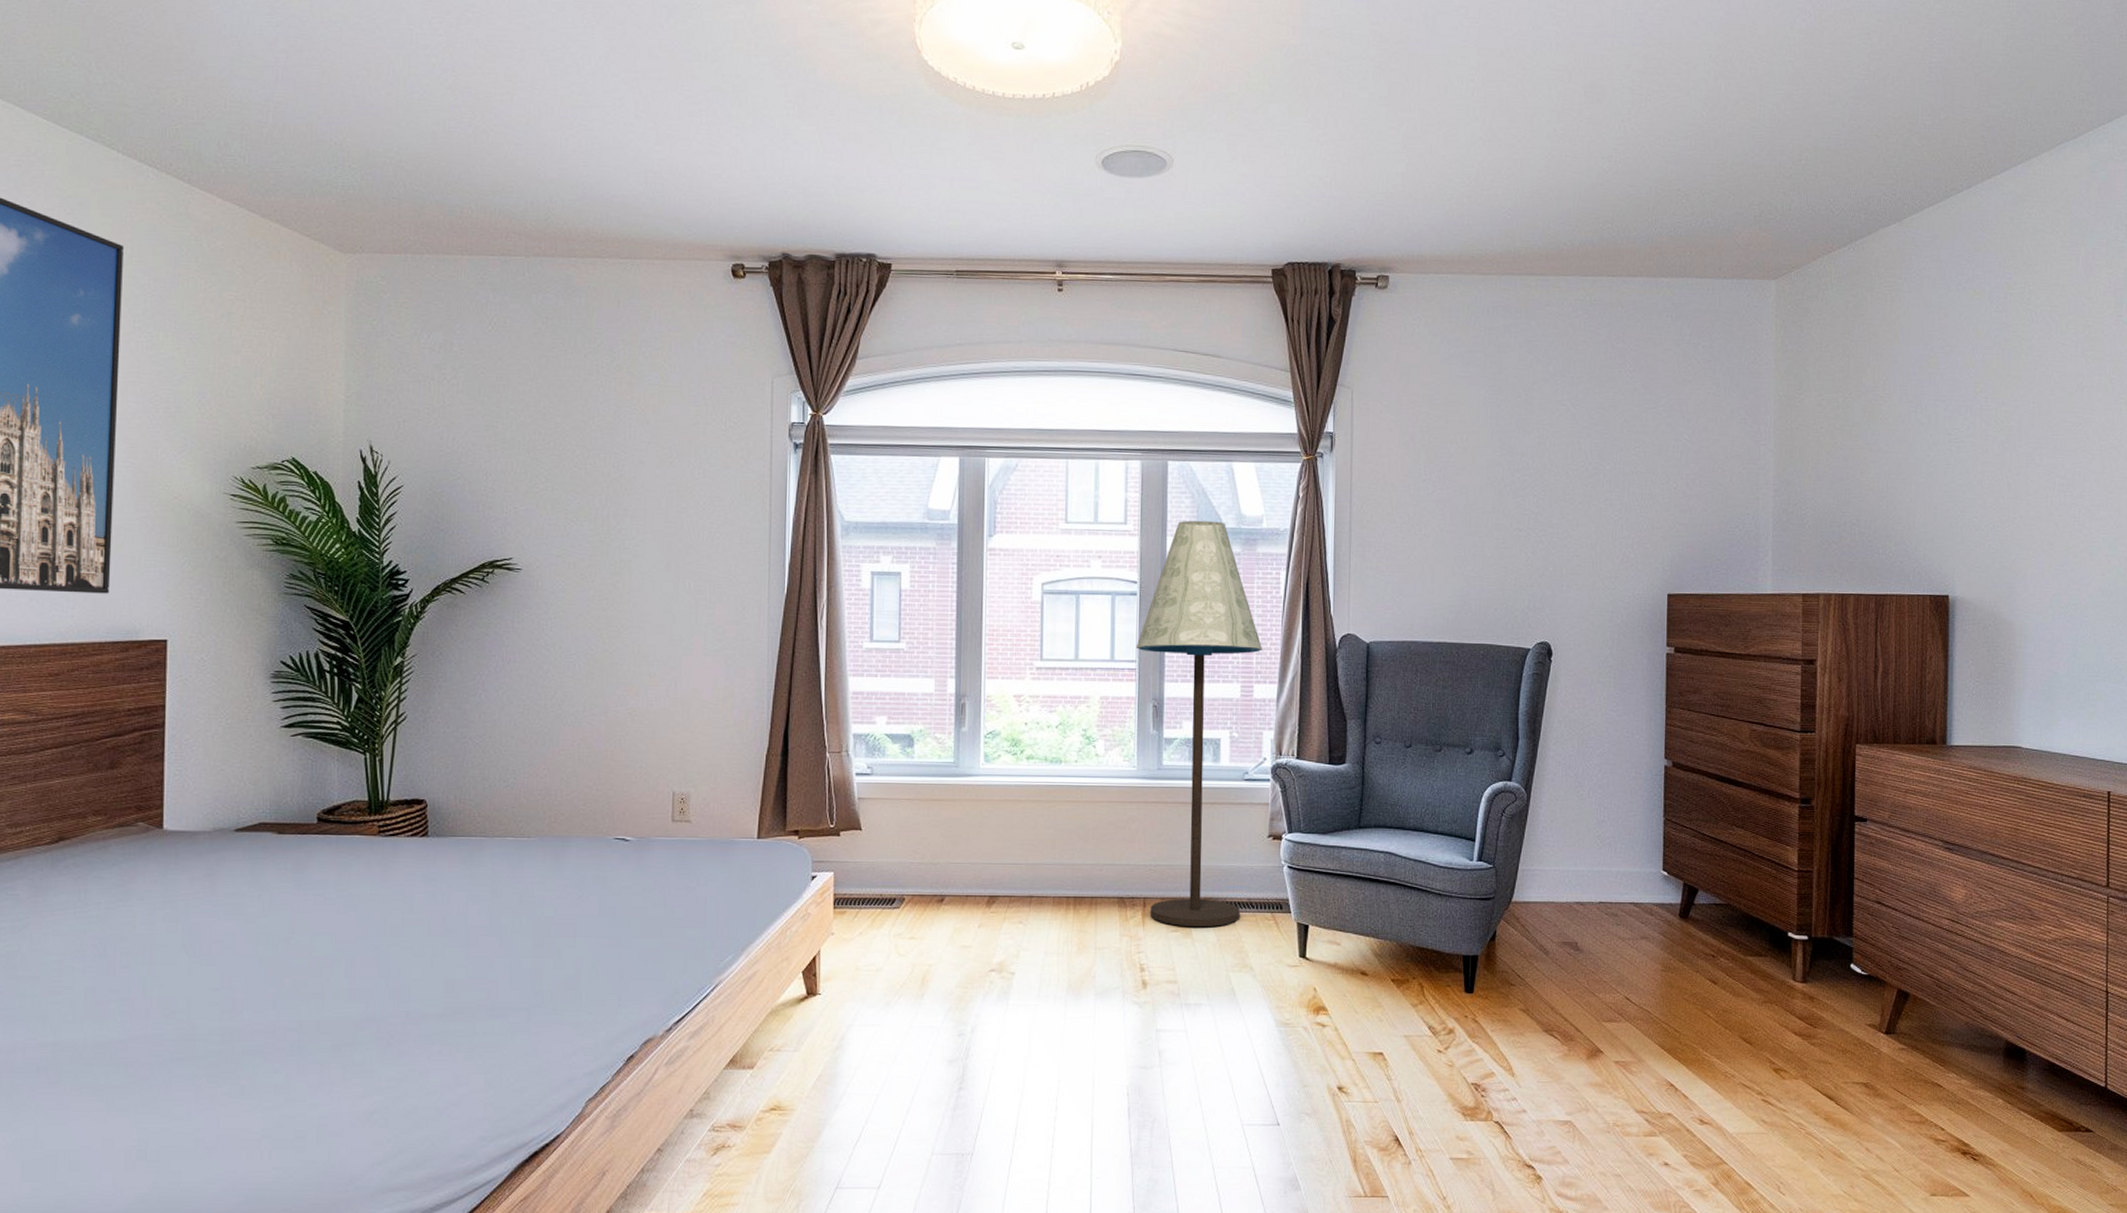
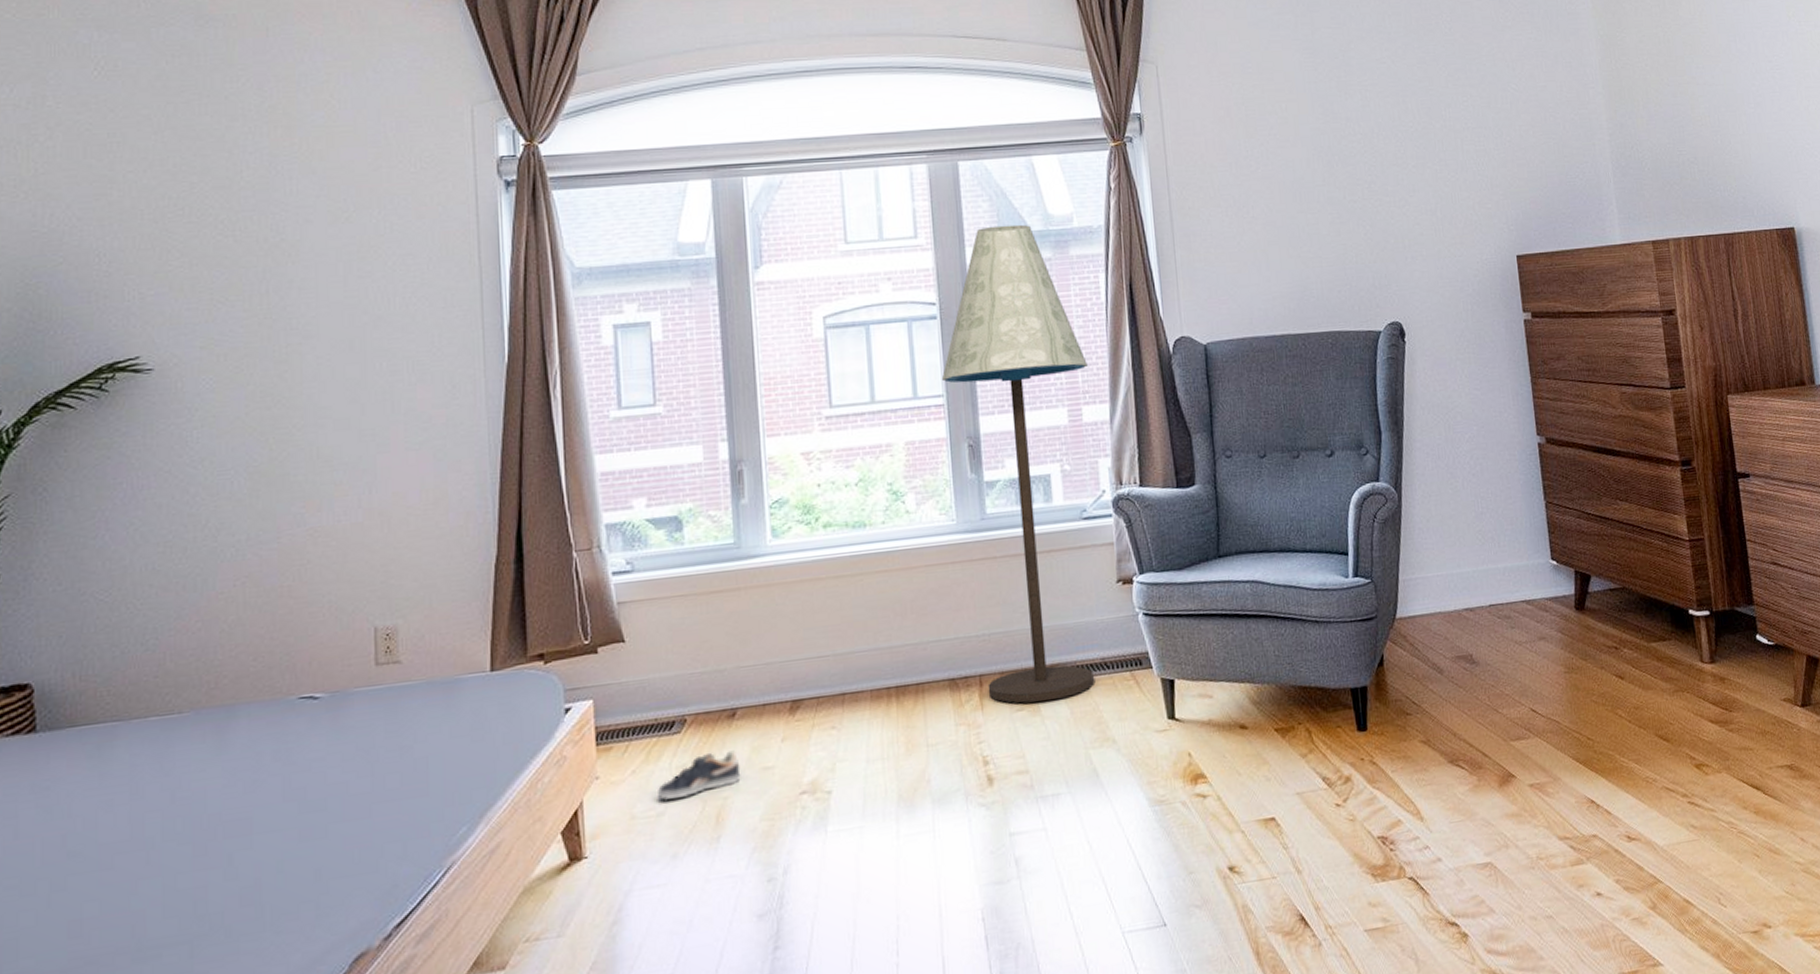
sneaker: none [877,927,944,959] -> present [656,750,741,800]

